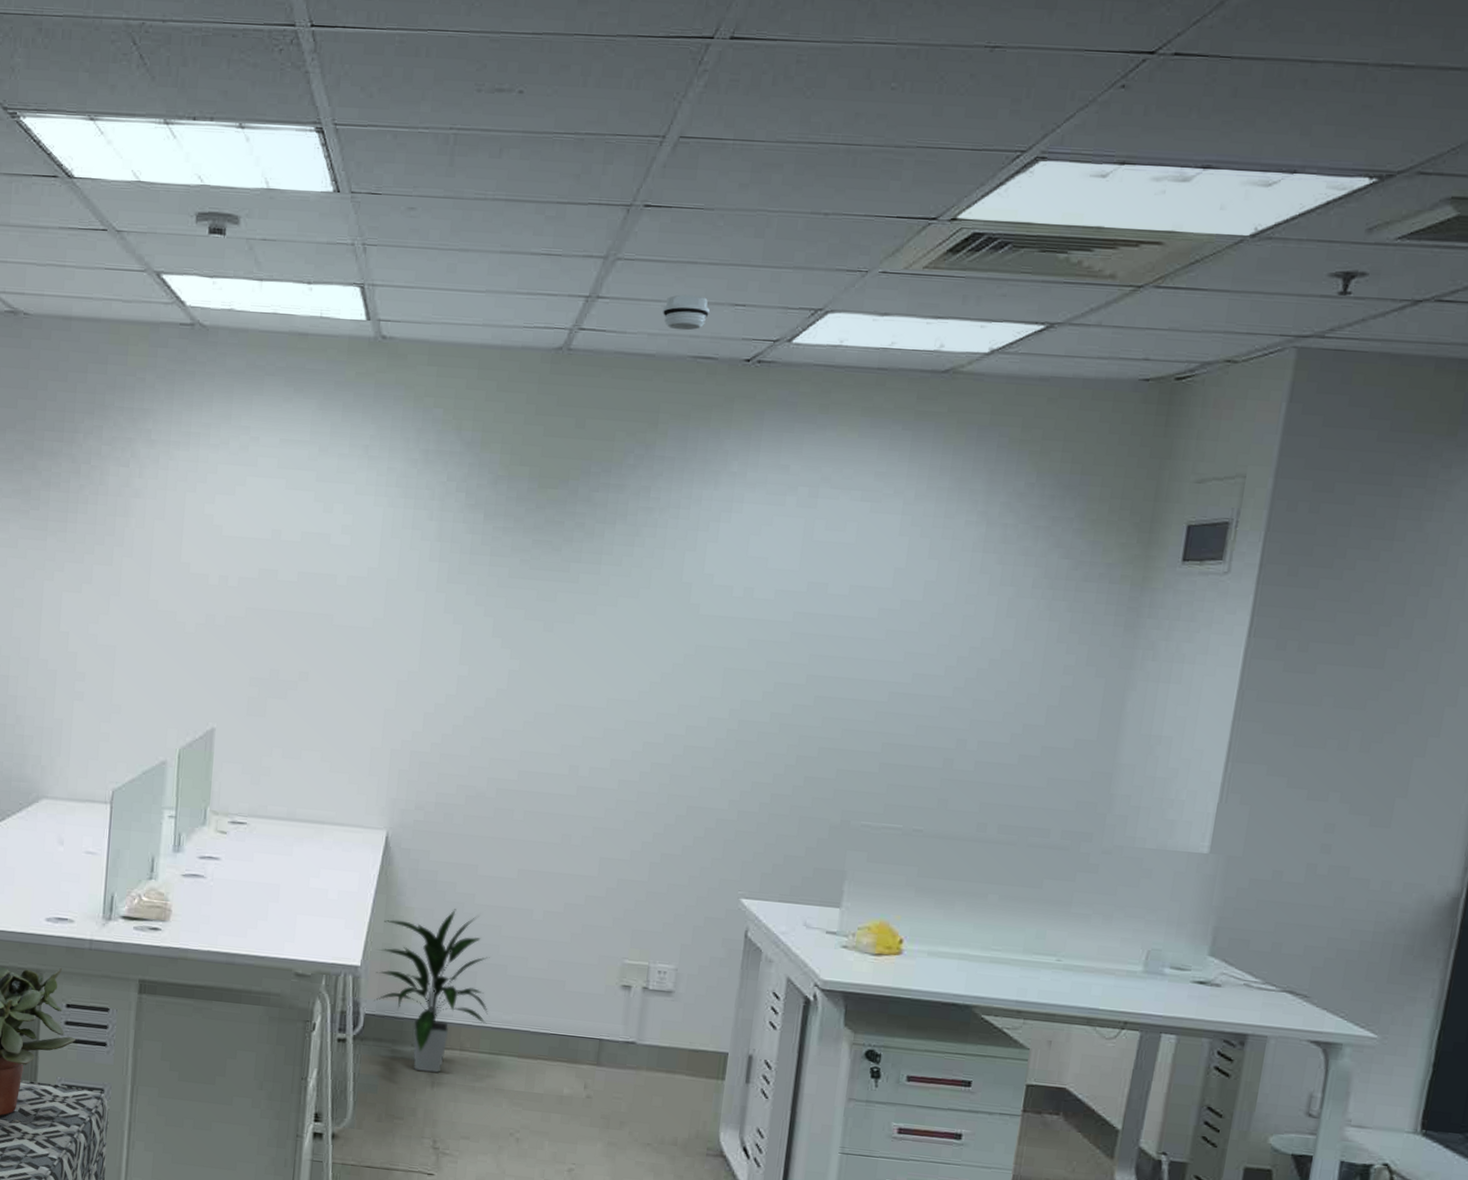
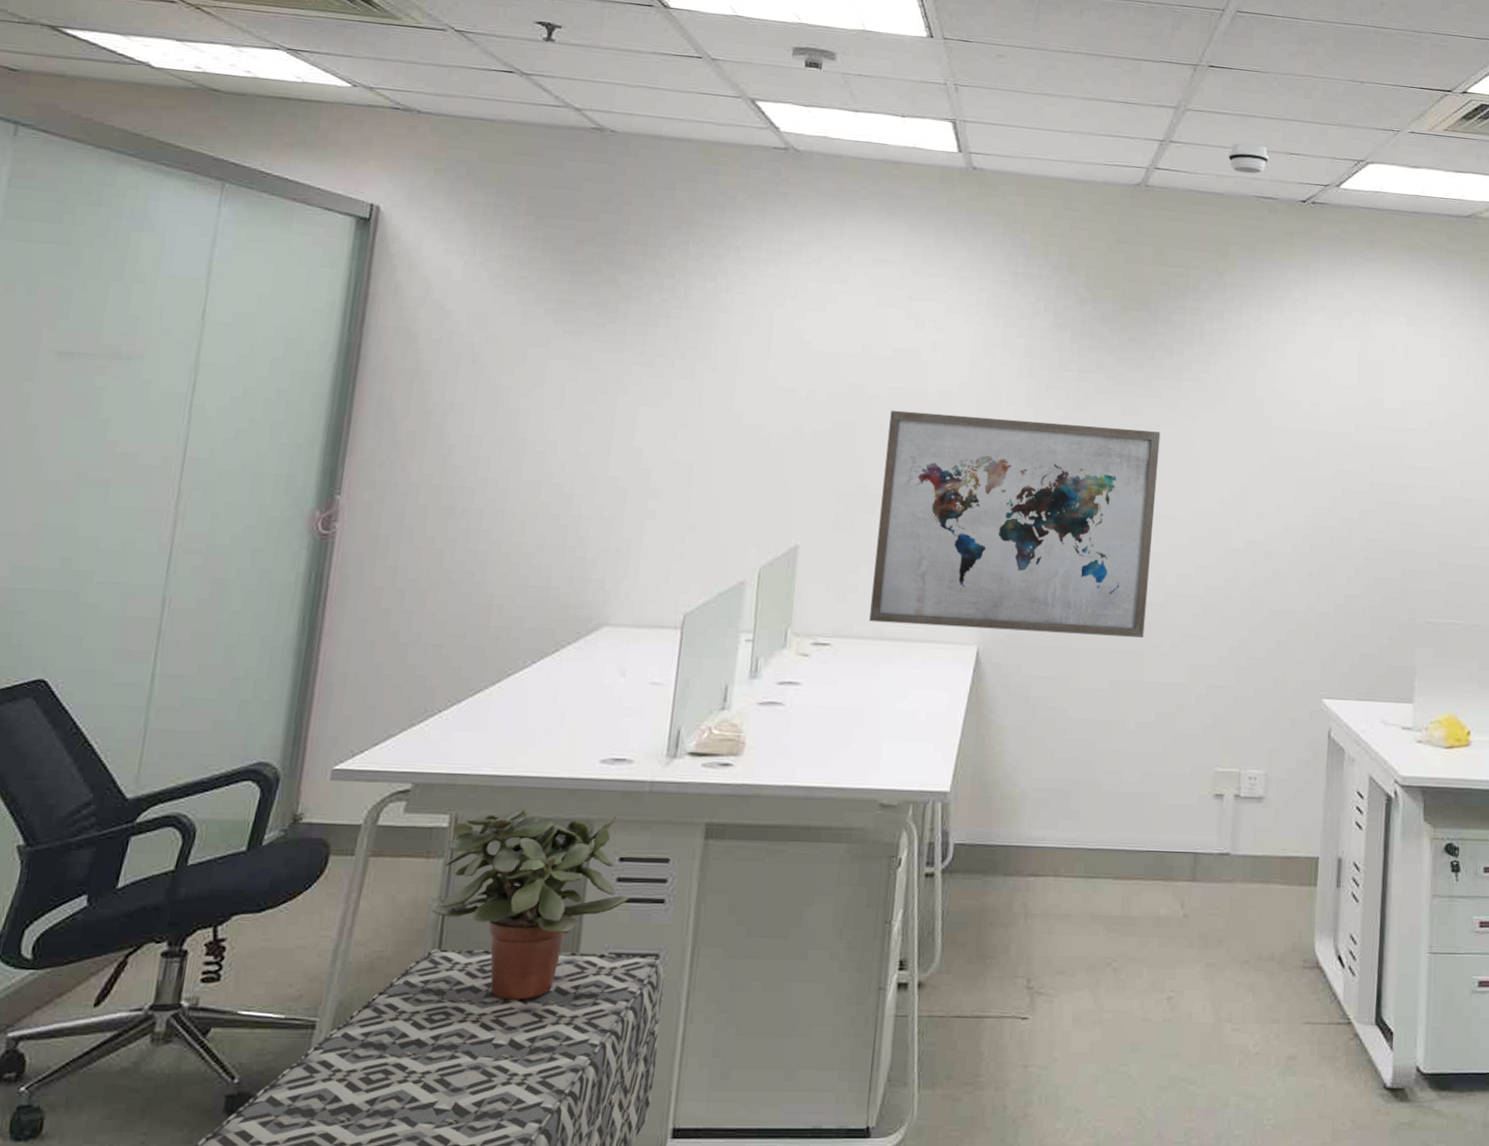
wall art: none [283,595,577,829] -> present [869,410,1161,638]
indoor plant: present [374,909,490,1073] -> none [964,724,1084,903]

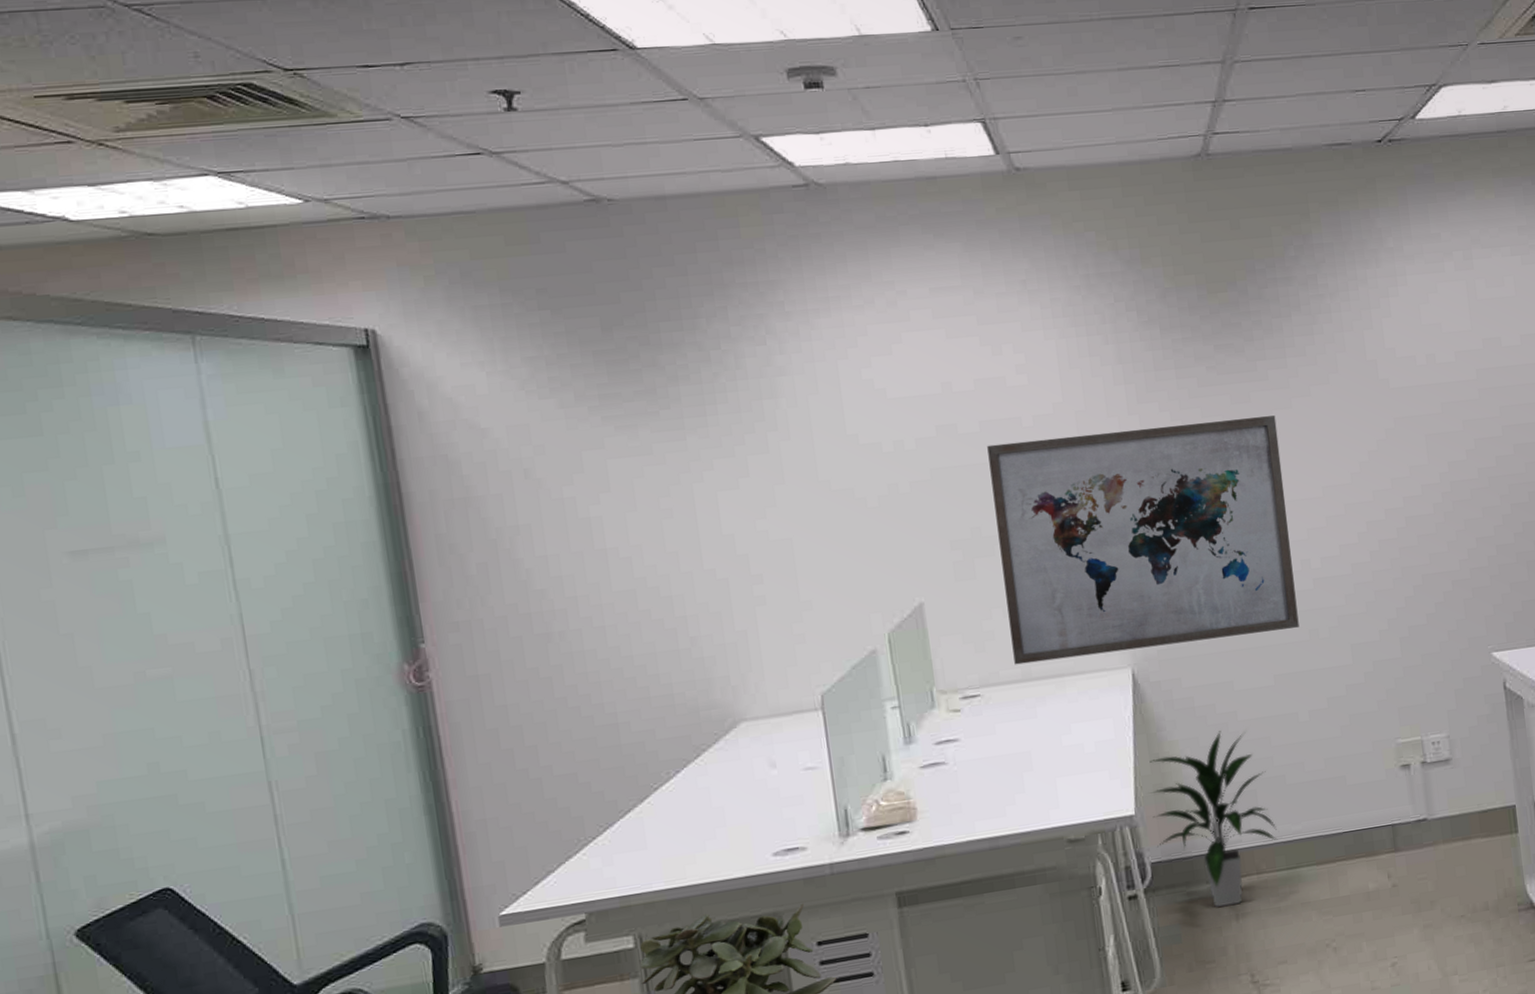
indoor plant: none [964,724,1084,903] -> present [1149,731,1278,907]
smoke detector: present [1228,143,1269,174] -> none [1289,87,1333,122]

